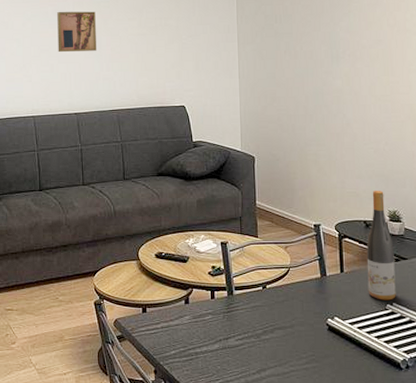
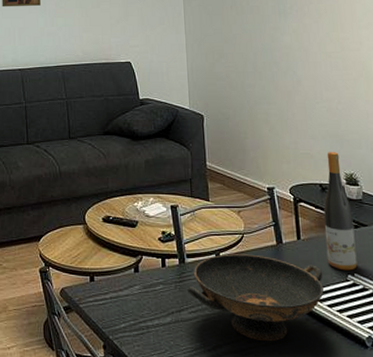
decorative bowl: none [235,286,364,364] -> present [187,254,325,341]

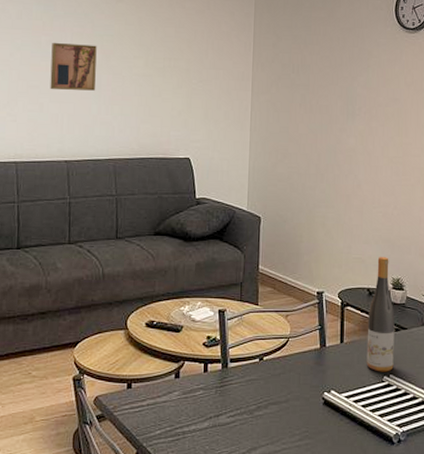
decorative bowl: present [187,254,325,341] -> none [228,358,361,441]

